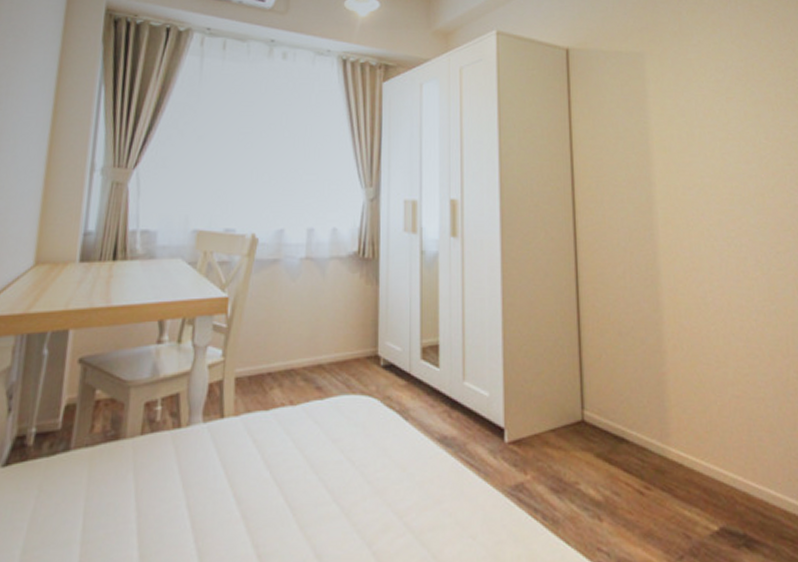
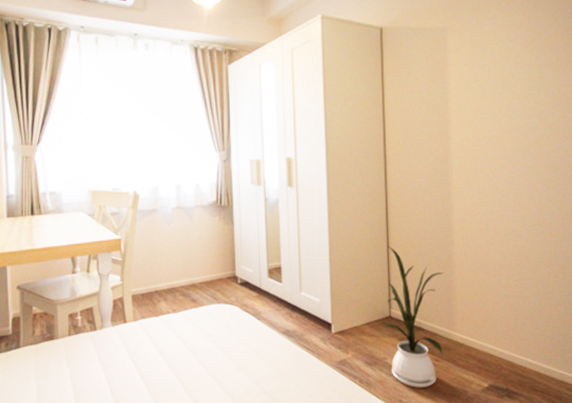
house plant: none [572,320,655,531] -> present [382,245,445,389]

